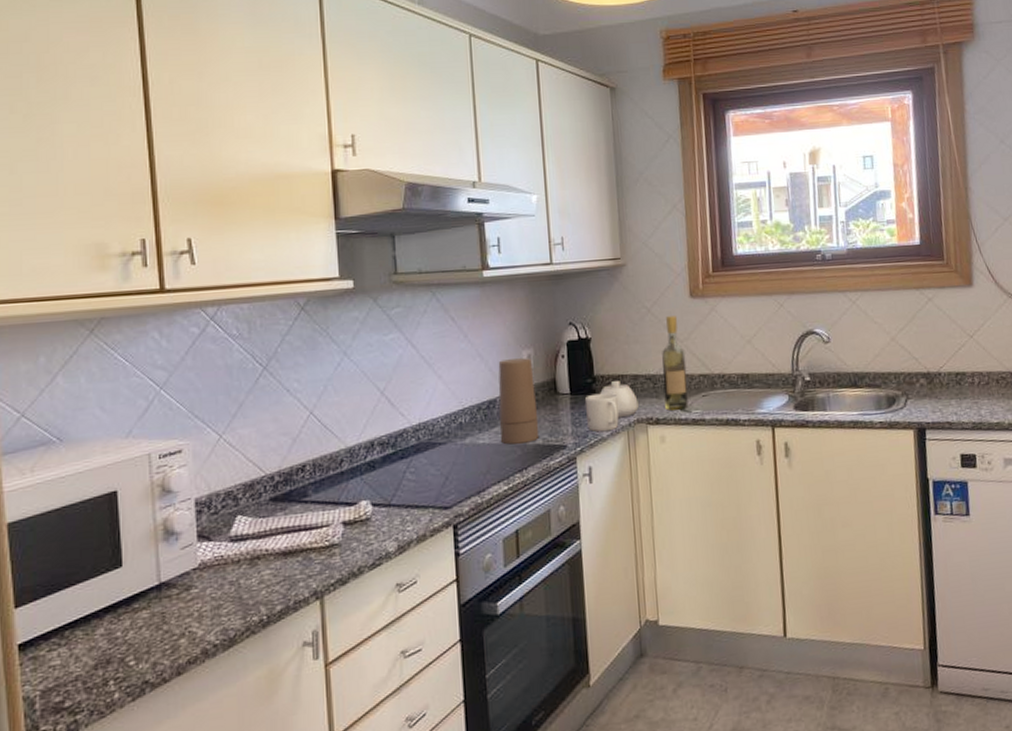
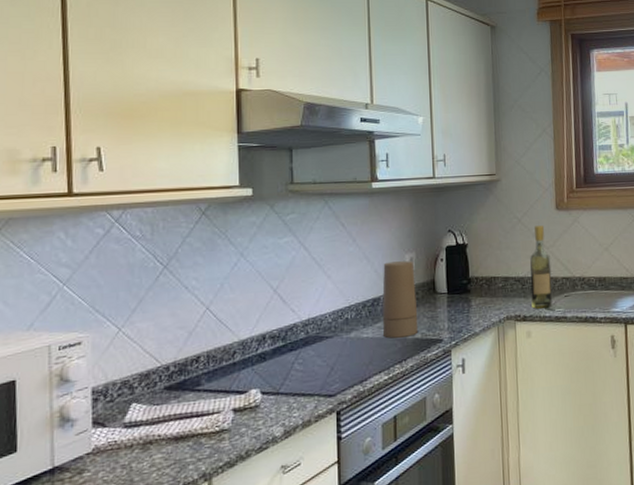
mug: present [584,393,619,432] -> none [460,292,491,328]
sugar bowl: present [599,380,639,418] -> none [473,281,508,316]

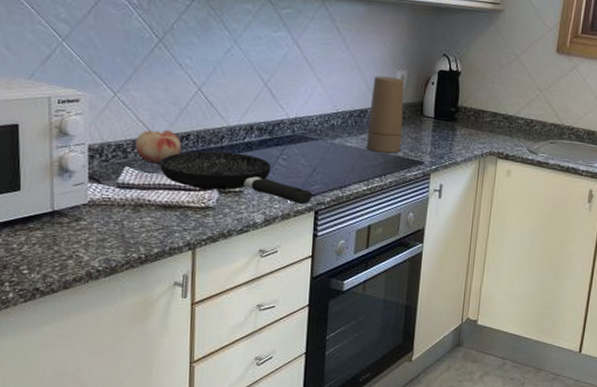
fruit: none [142,356,192,395] -> present [135,129,182,164]
frying pan: none [169,365,333,413] -> present [160,151,313,205]
bottle: present [530,225,552,309] -> none [516,66,543,151]

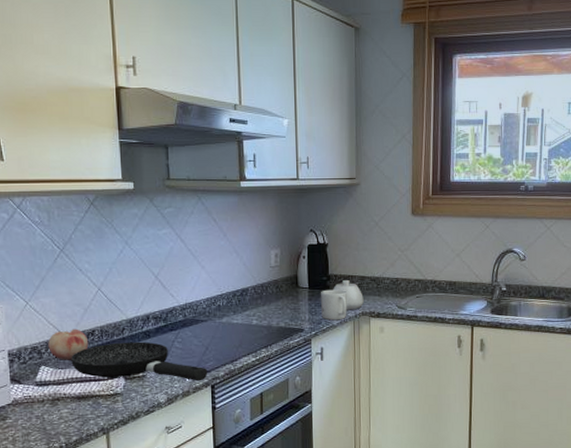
canister: present [367,75,404,154] -> none [250,256,283,325]
mug: none [445,122,477,157] -> present [320,289,348,321]
sugar bowl: none [459,113,493,148] -> present [332,279,364,311]

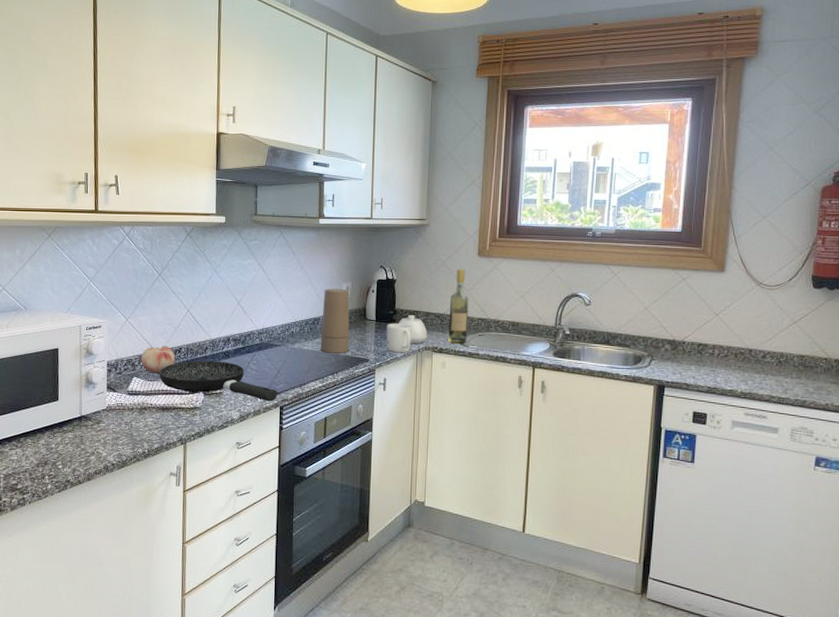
canister: none [250,256,283,325] -> present [321,289,350,354]
bottle: none [385,230,405,307] -> present [448,269,469,344]

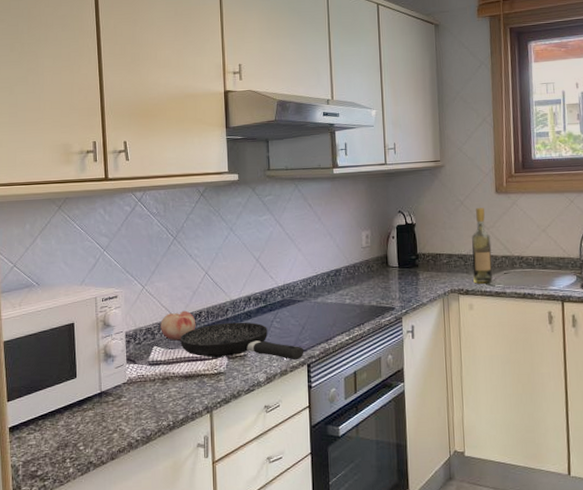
canister: present [321,289,350,354] -> none [343,237,374,305]
mug: present [386,323,413,353] -> none [409,267,437,299]
sugar bowl: present [398,314,427,344] -> none [421,257,452,288]

